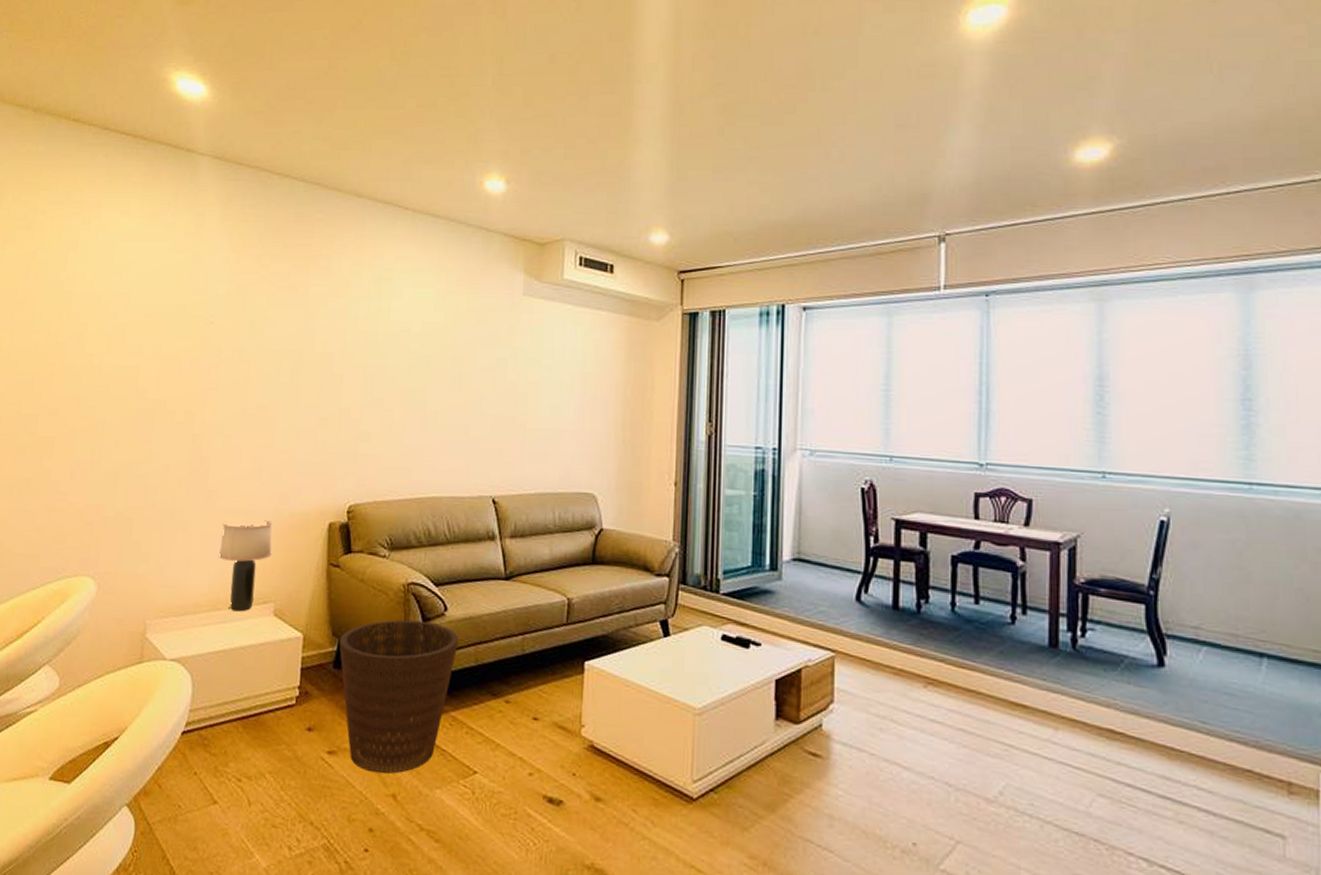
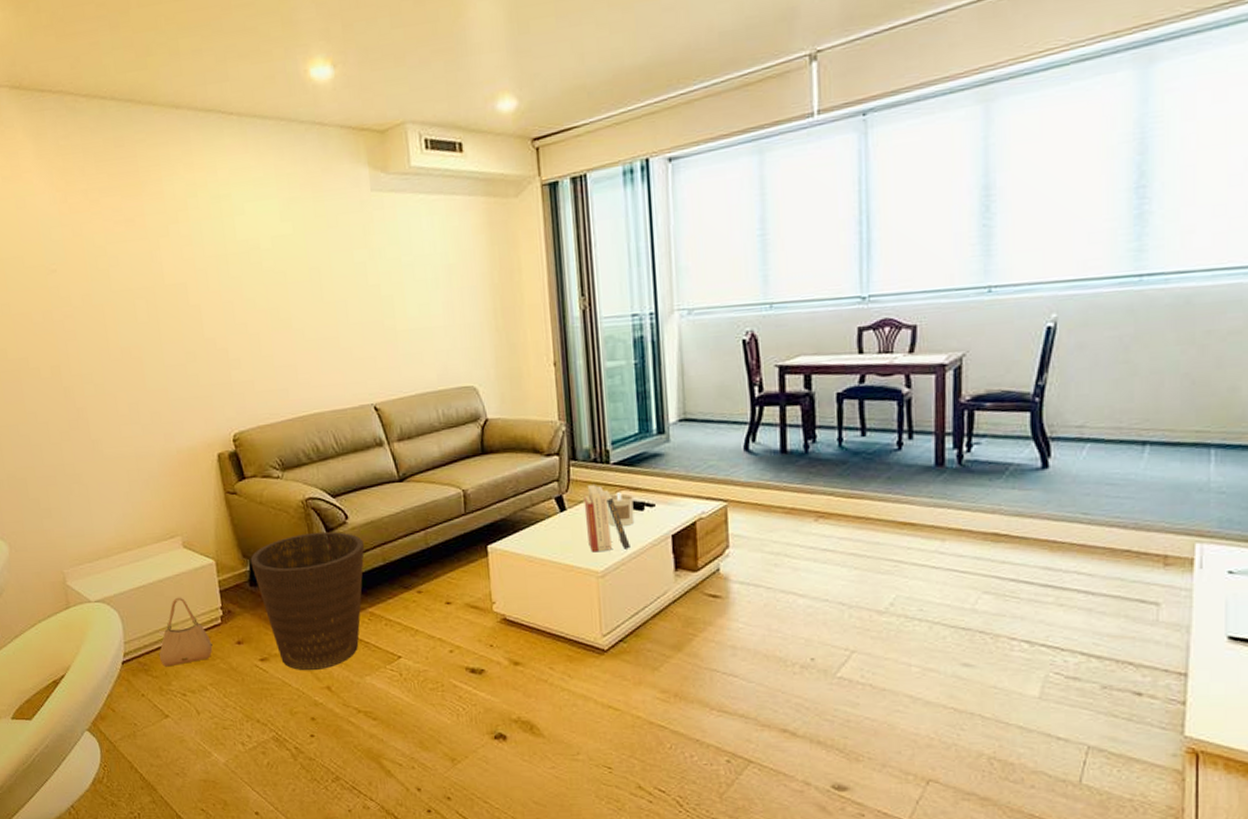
table lamp: present [219,520,272,612] -> none [115,460,169,550]
handbag: none [222,668,281,745] -> present [158,597,213,667]
books: none [688,613,732,688] -> present [583,485,630,553]
candle: none [712,625,739,664] -> present [607,492,635,527]

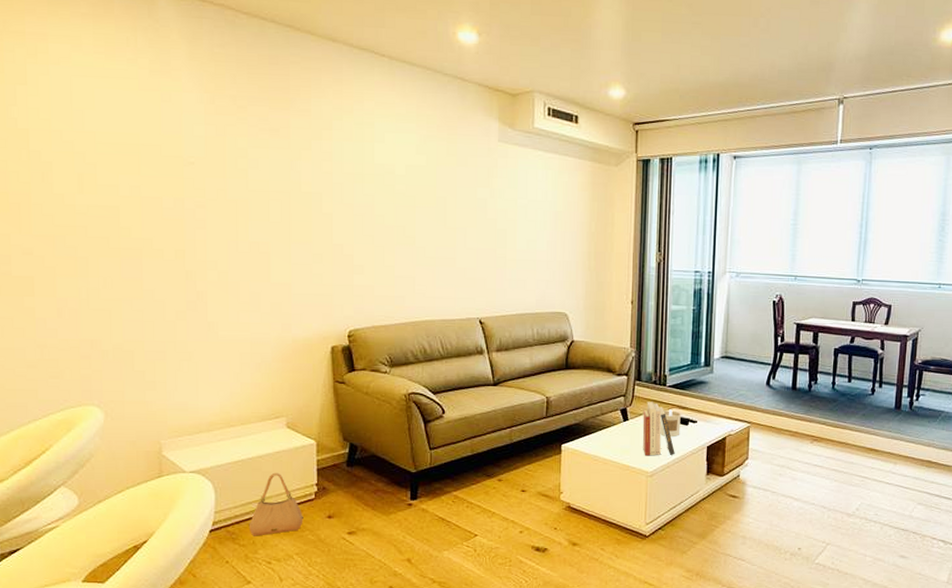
basket: present [250,531,365,671] -> none [350,423,457,545]

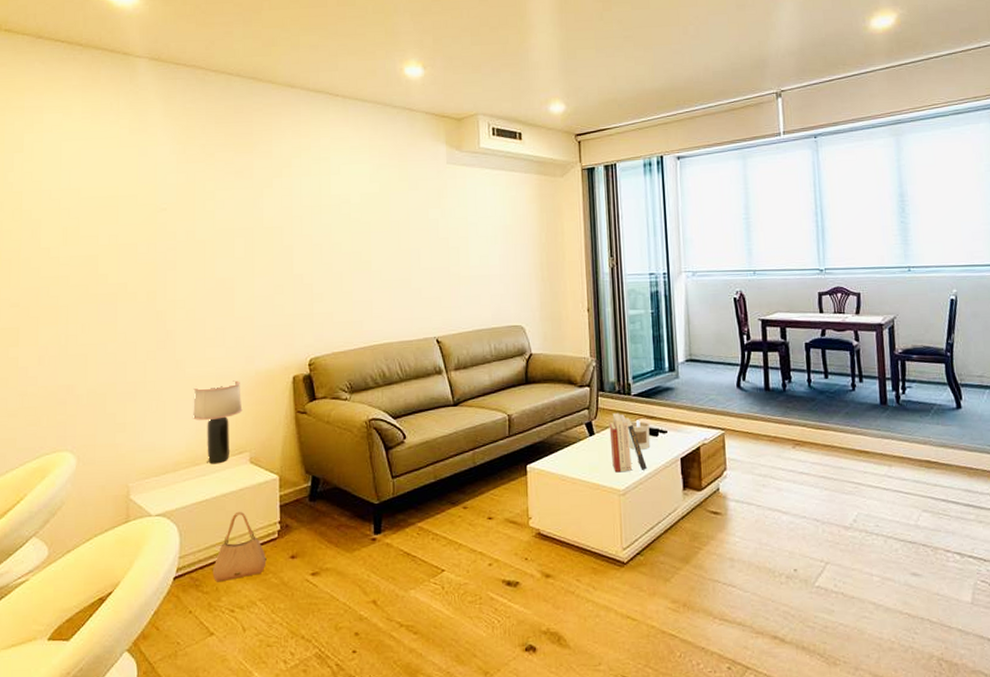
table lamp: none [227,347,279,427] -> present [193,380,243,465]

